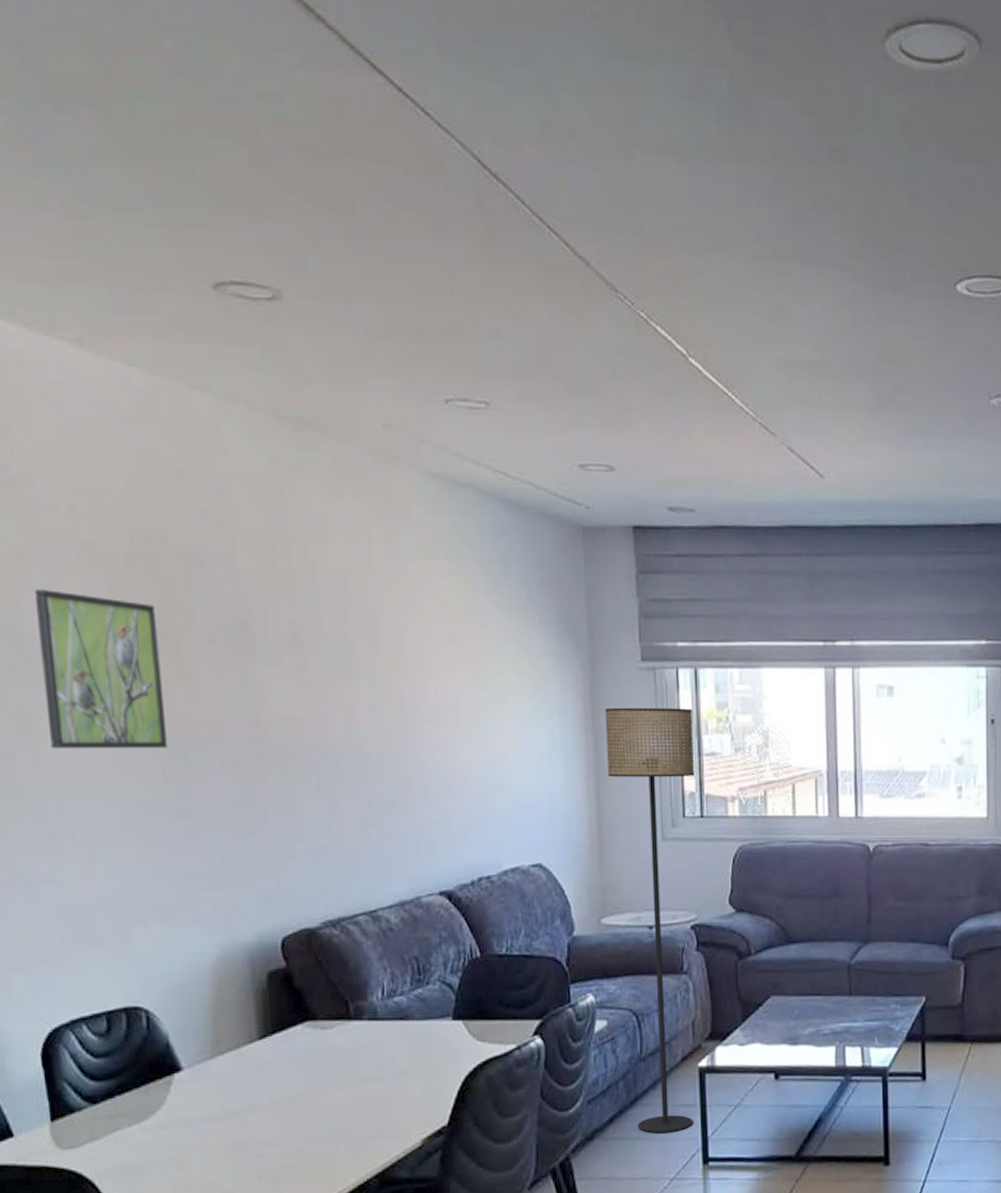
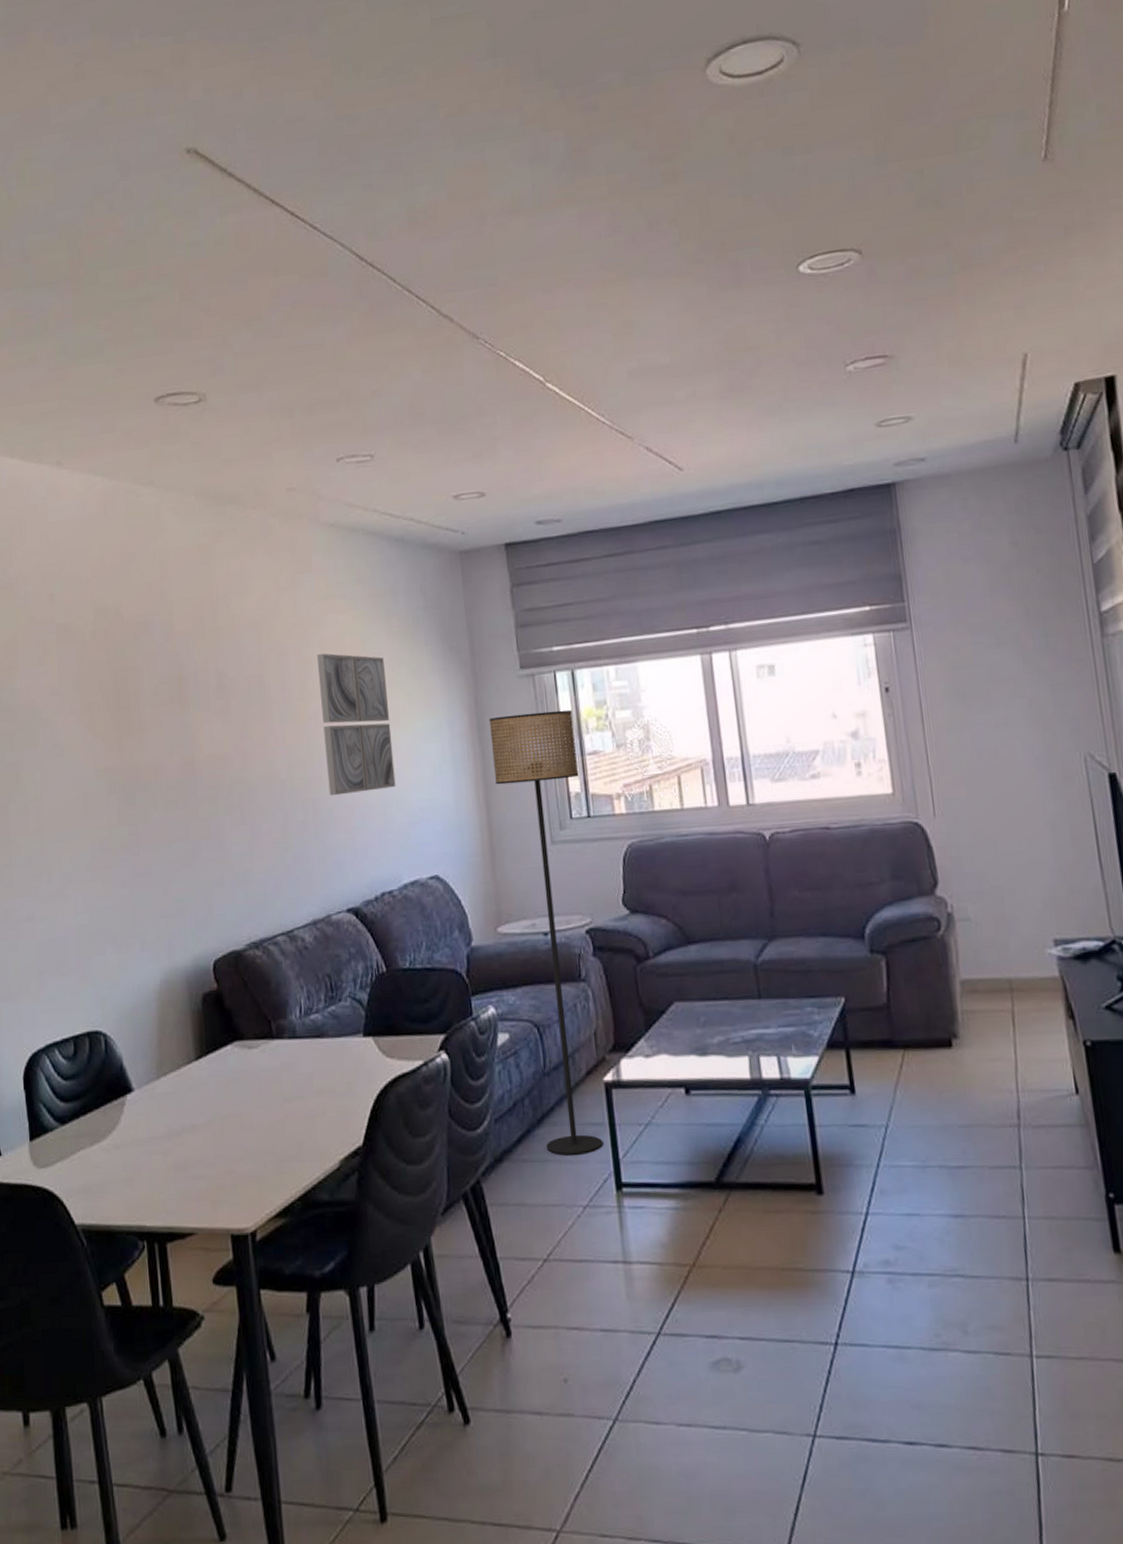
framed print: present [34,590,168,749] -> none [24,667,122,802]
wall art: none [413,618,500,773] -> present [316,653,396,796]

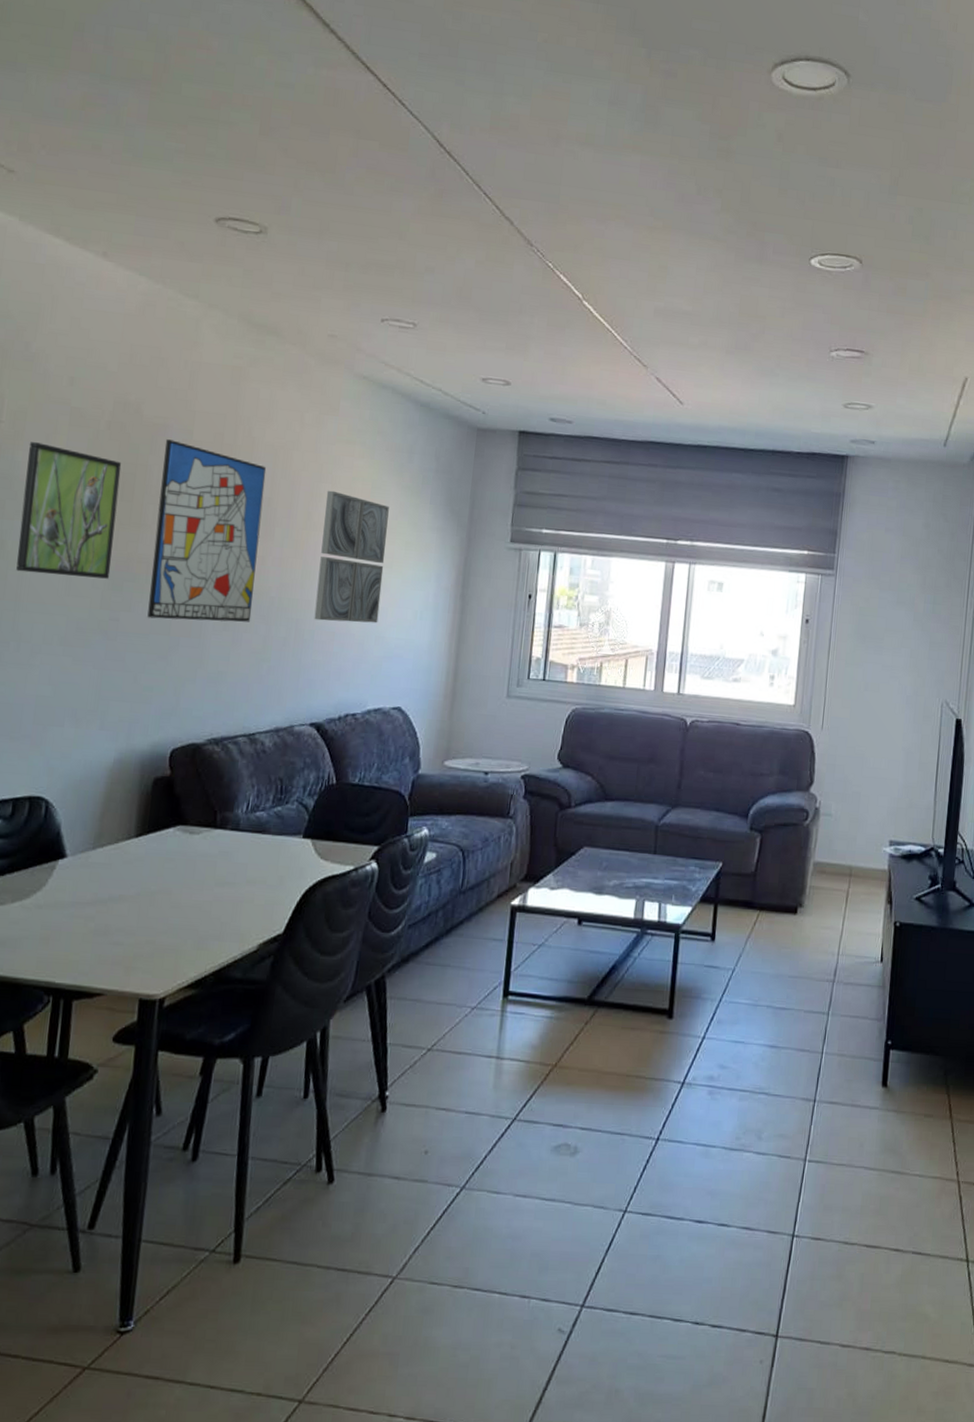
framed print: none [24,667,122,802] -> present [16,442,122,579]
wall art: none [149,635,266,826] -> present [147,439,267,622]
floor lamp: present [488,709,604,1155] -> none [449,579,549,964]

